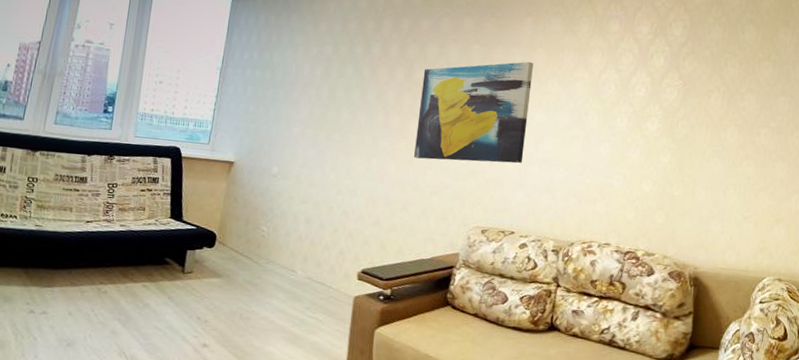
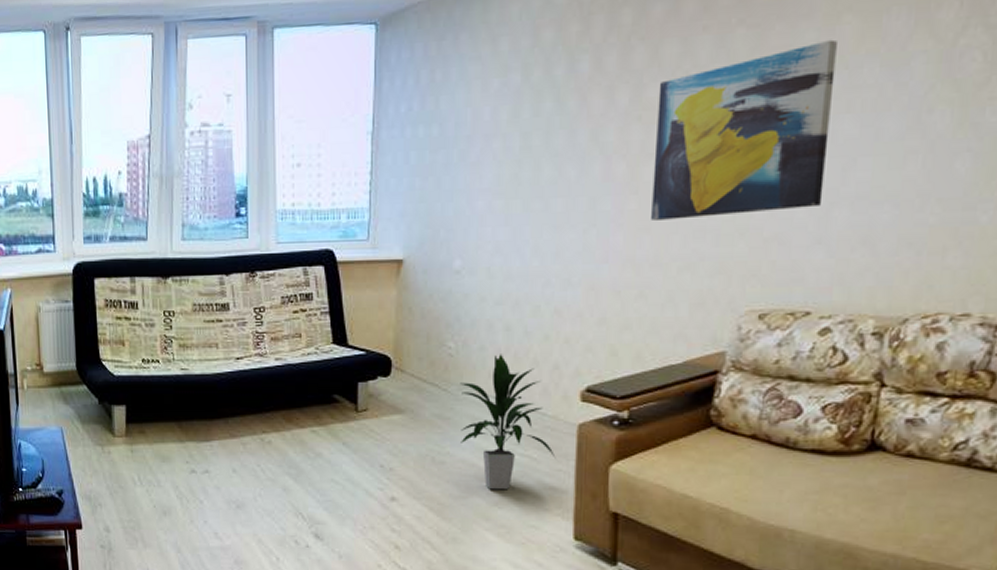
indoor plant: none [264,239,336,343] -> present [460,354,556,490]

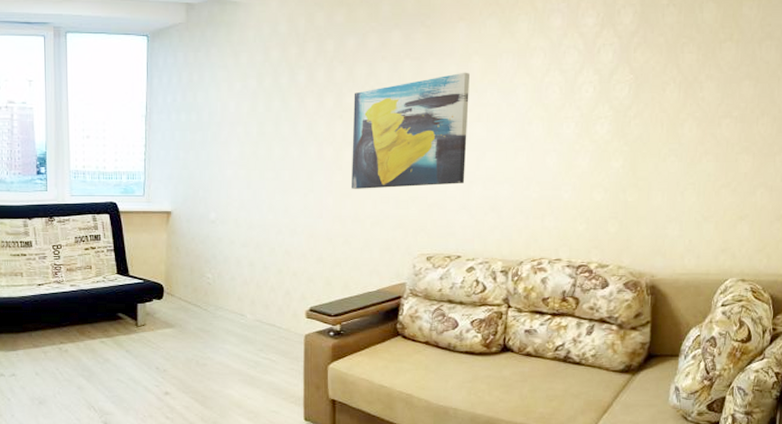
indoor plant: present [460,354,556,490] -> none [217,283,289,385]

